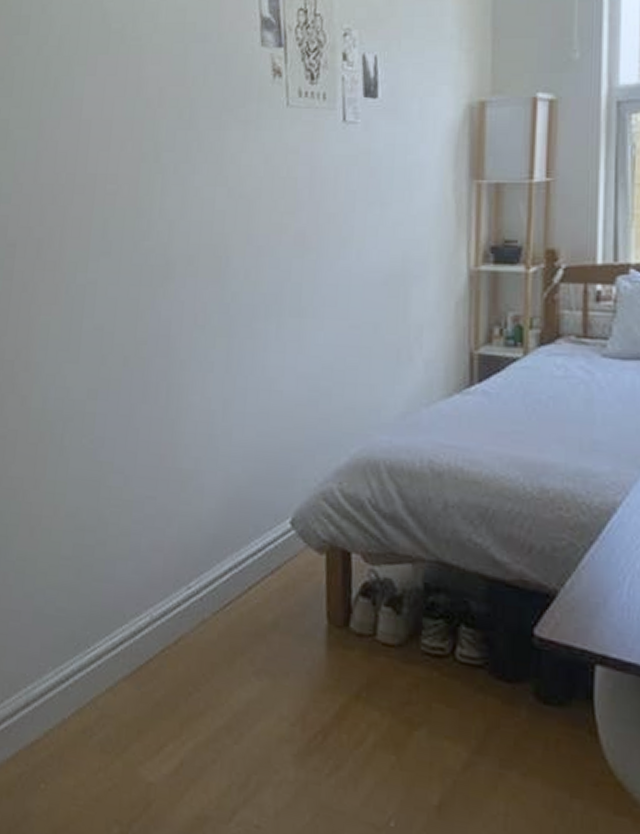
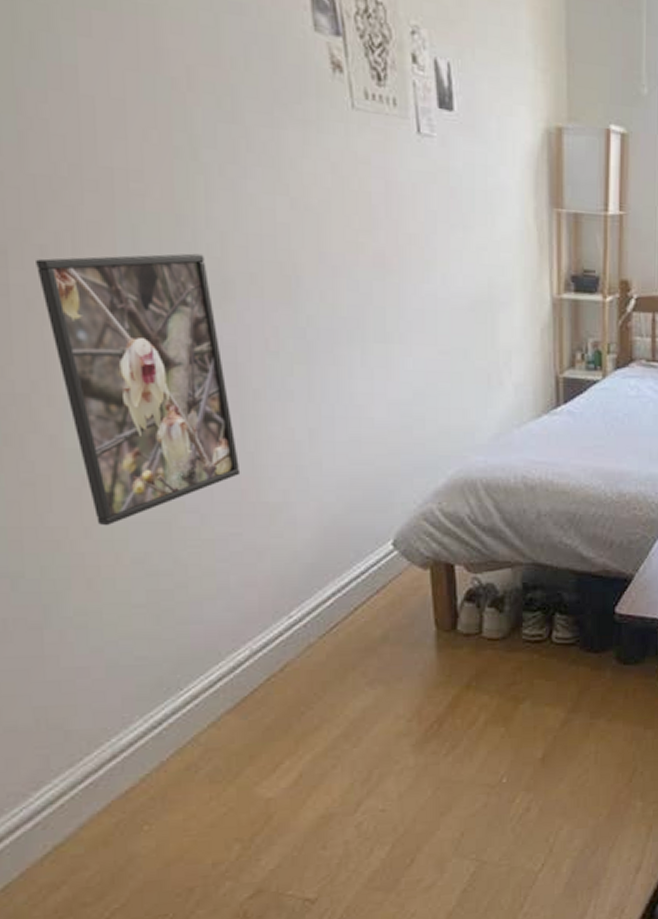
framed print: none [33,240,162,480] -> present [36,253,241,526]

